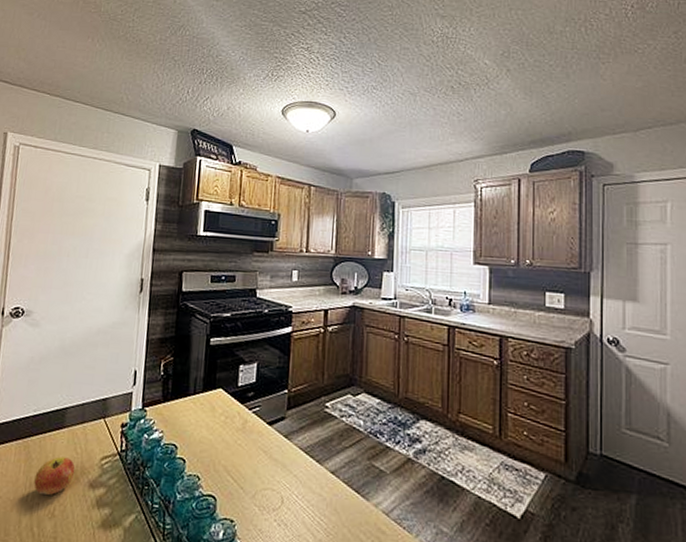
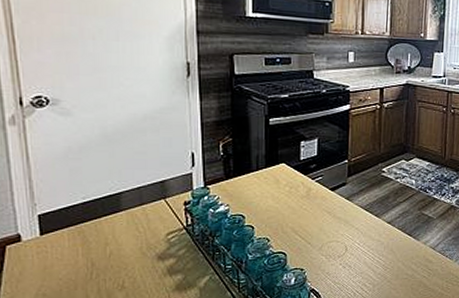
apple: present [34,456,76,495] -> none [96,237,140,271]

